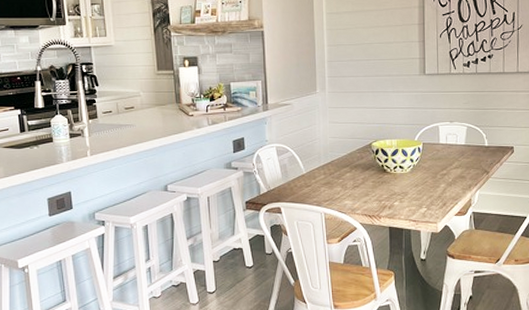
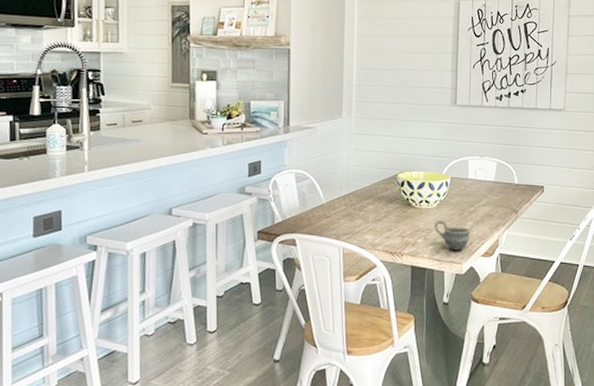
cup: none [409,183,444,212] -> present [435,220,470,251]

